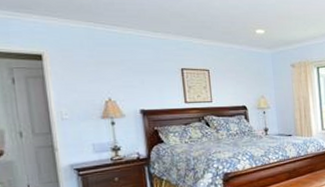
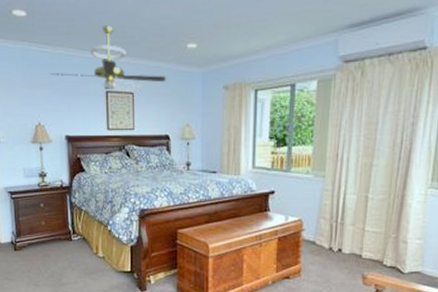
ceiling fan: none [119,11,240,70] -> present [49,25,167,93]

